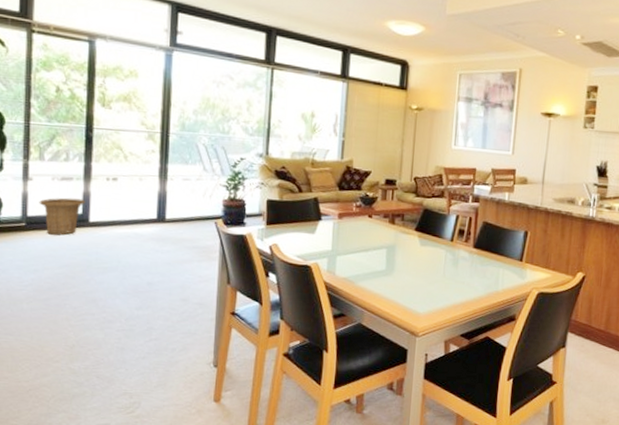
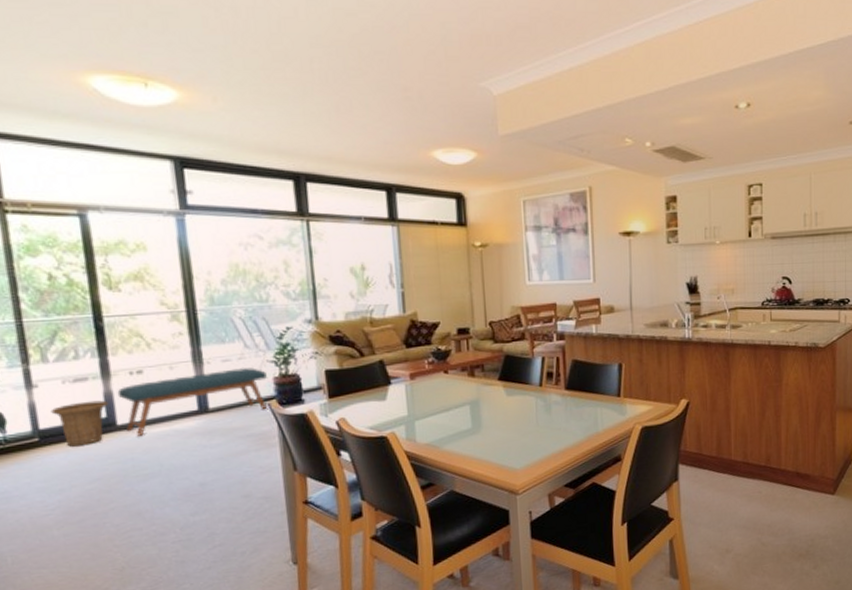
bench: none [94,187,218,234] -> present [117,368,267,436]

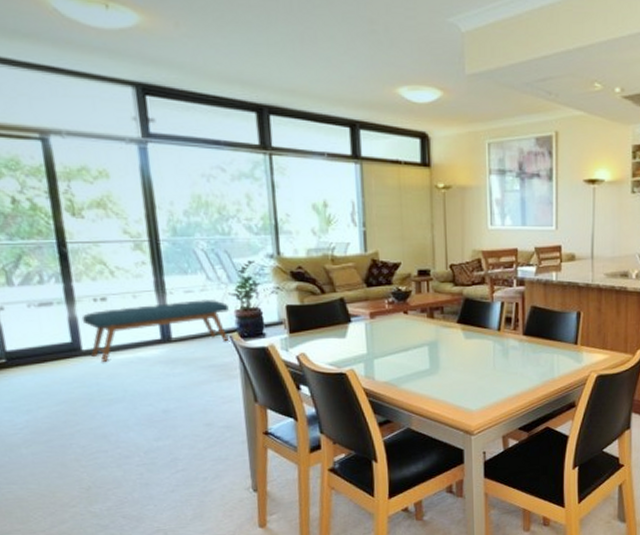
basket: present [50,400,109,447] -> none [17,325,73,369]

